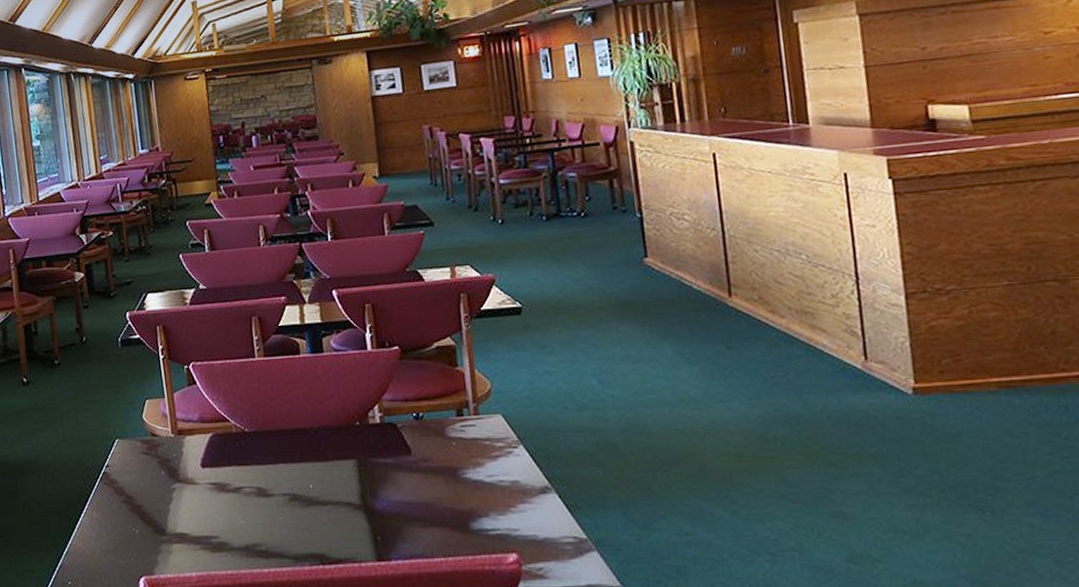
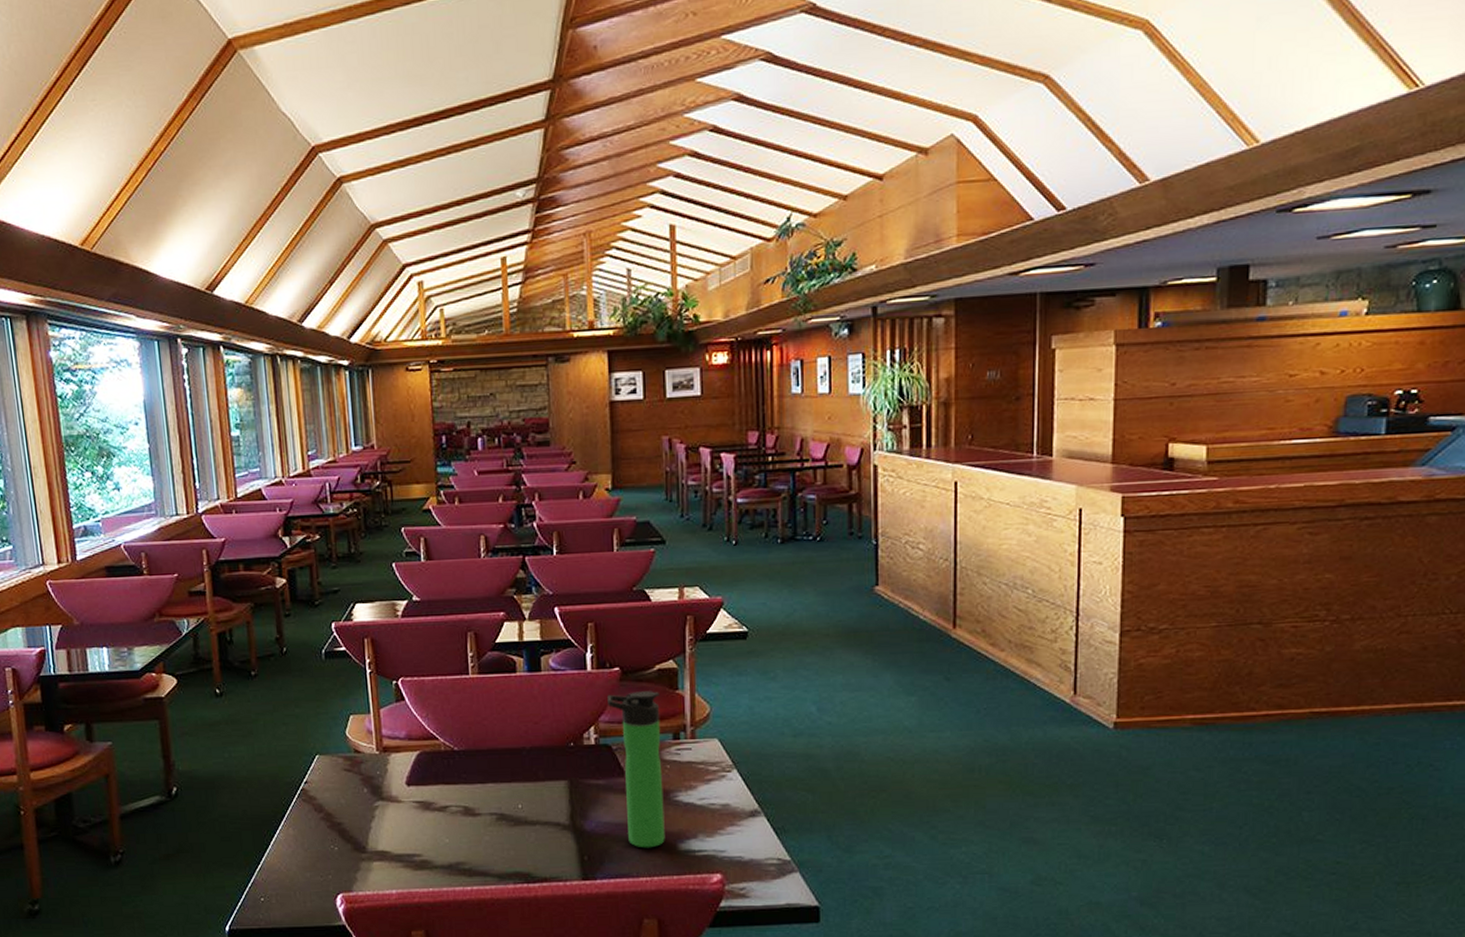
bottle: none [389,368,457,528] -> present [607,691,665,848]

